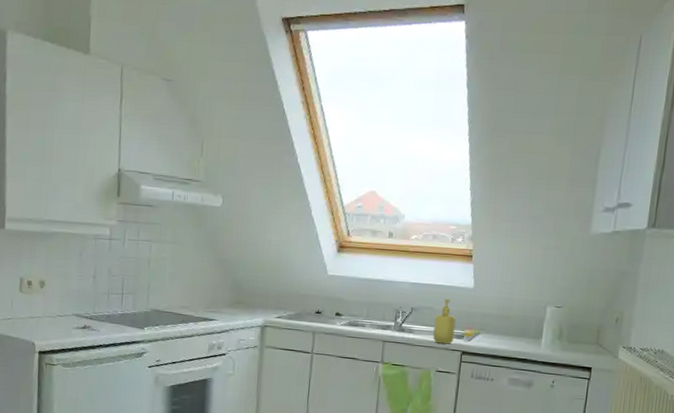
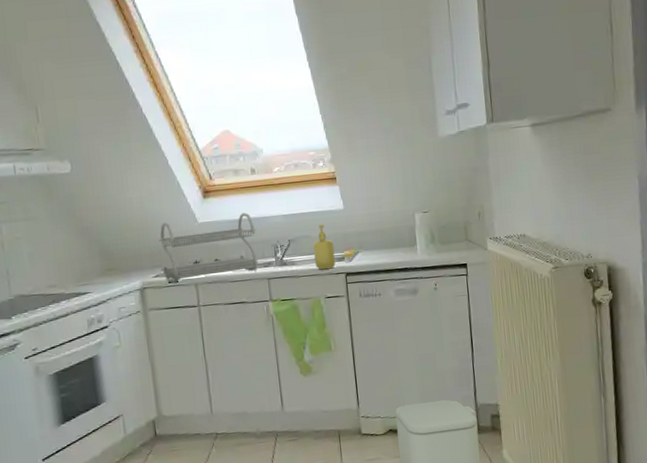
dish rack: none [285,268,382,332] -> present [159,212,259,284]

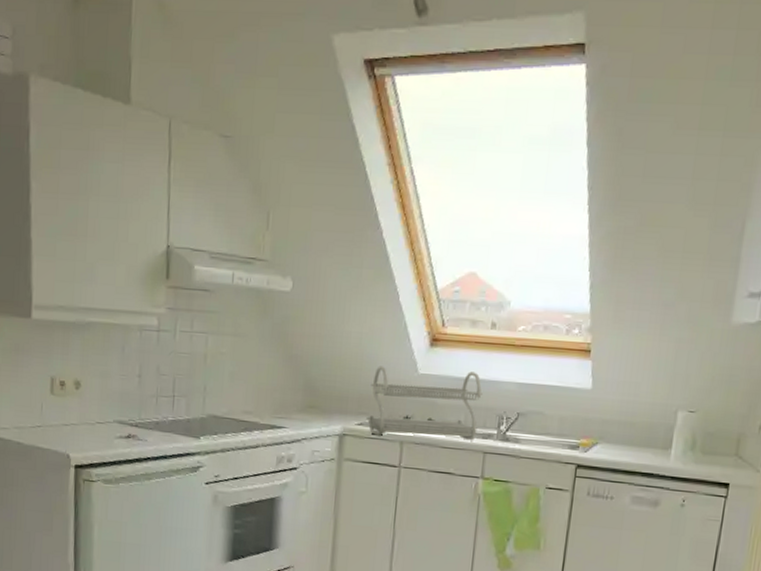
soap dispenser: present [312,224,336,270] -> none [543,401,570,456]

